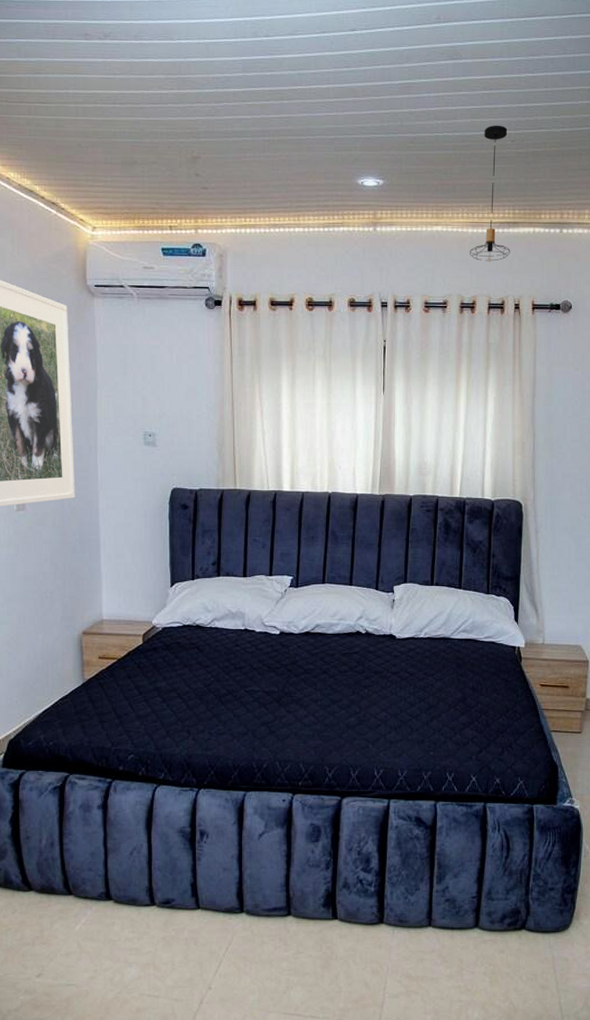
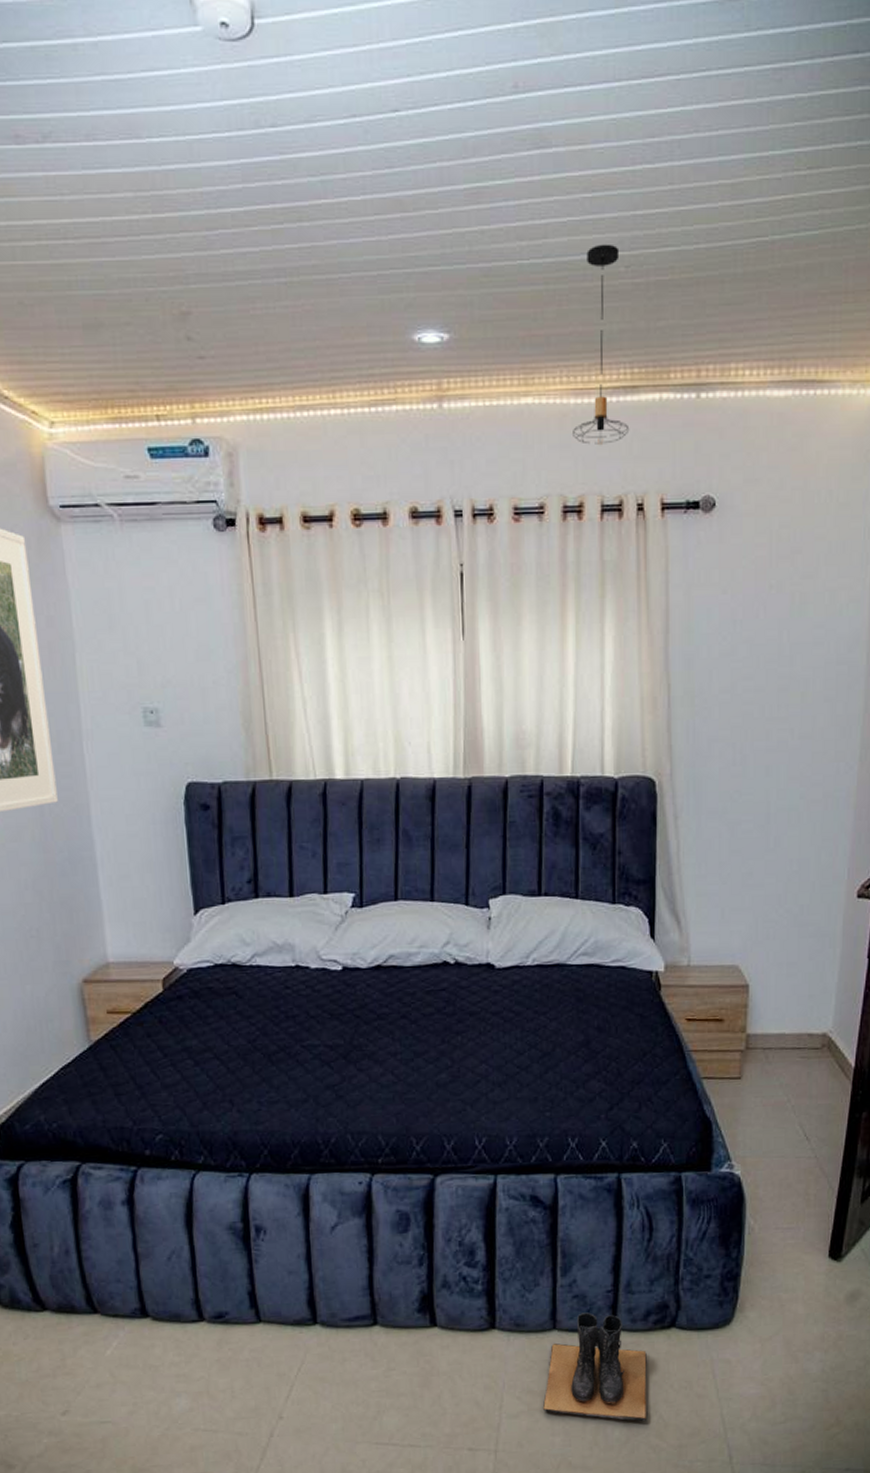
boots: none [417,914,502,1005] -> present [542,1312,648,1421]

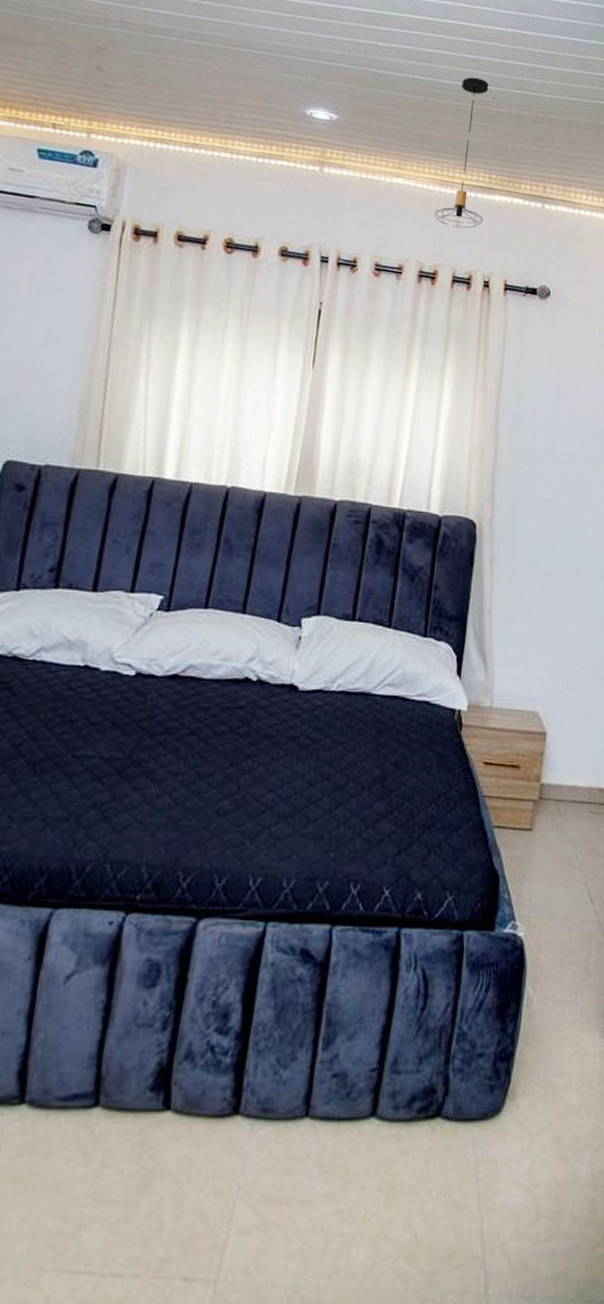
boots: present [542,1312,648,1421] -> none [279,1096,407,1239]

